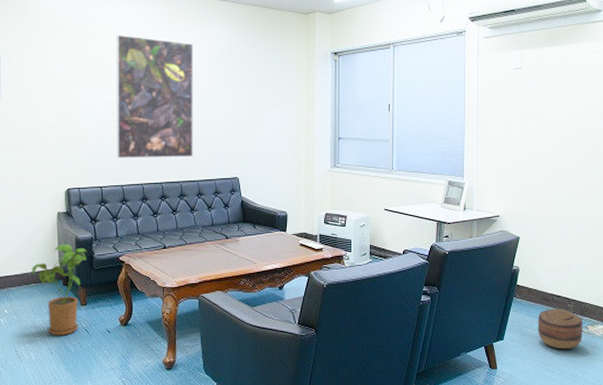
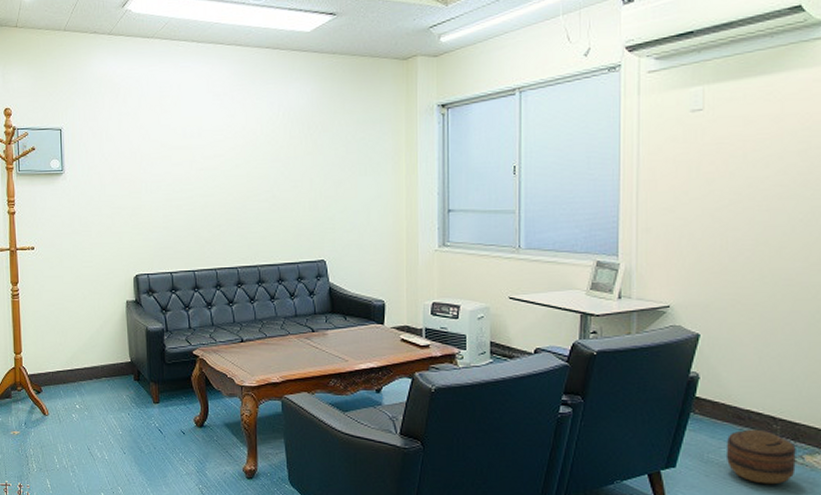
house plant: present [32,244,87,336] -> none [102,335,158,435]
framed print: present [116,34,193,159] -> none [183,99,272,241]

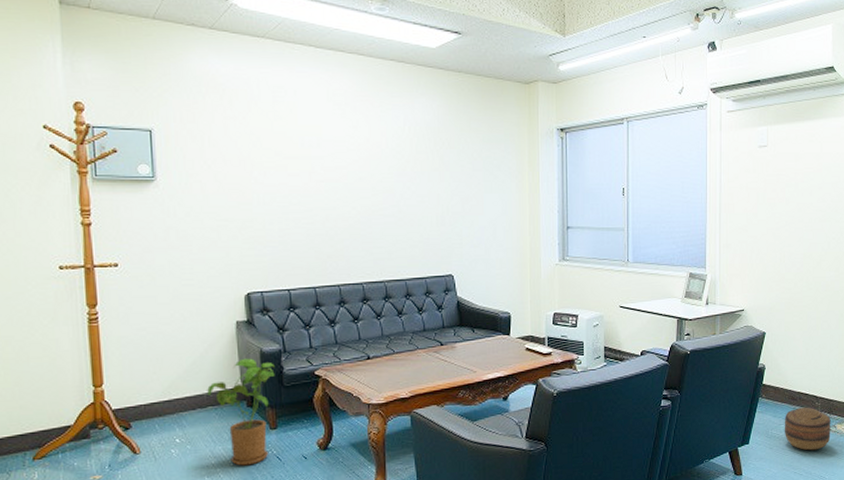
house plant: none [102,335,158,435] -> present [207,358,275,466]

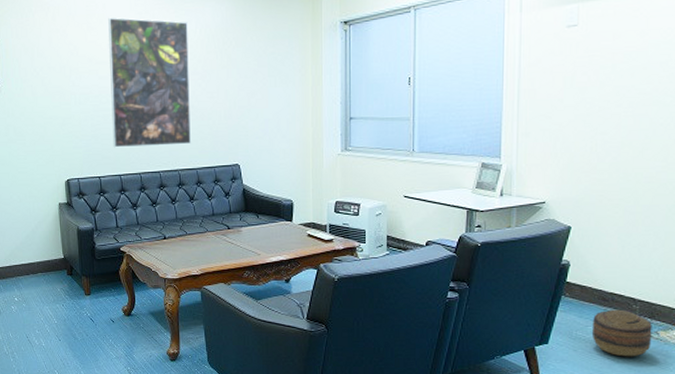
house plant: present [207,358,275,466] -> none [37,234,89,324]
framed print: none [300,106,399,256] -> present [108,17,191,148]

